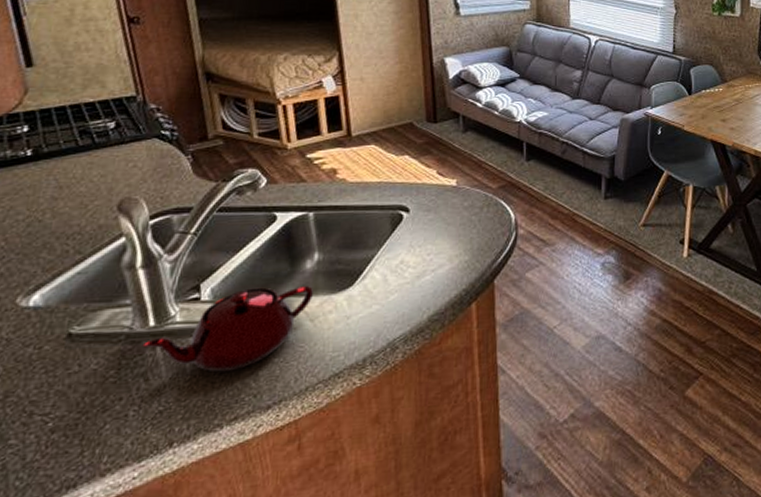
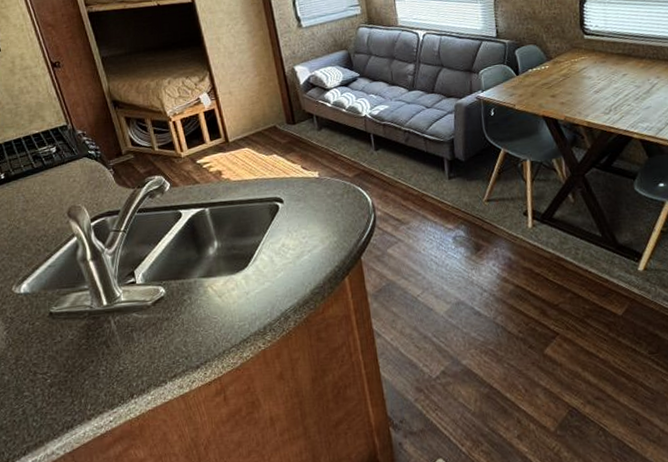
teapot: present [142,285,314,372] -> none [101,268,219,340]

